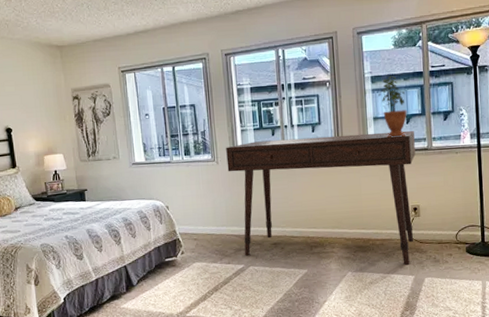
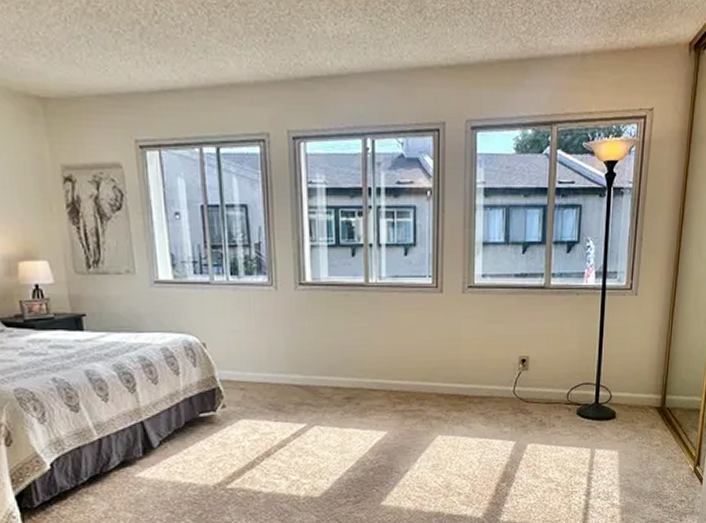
desk: present [226,131,416,265] -> none [289,262,531,428]
potted plant: present [378,74,407,138] -> none [491,186,524,269]

